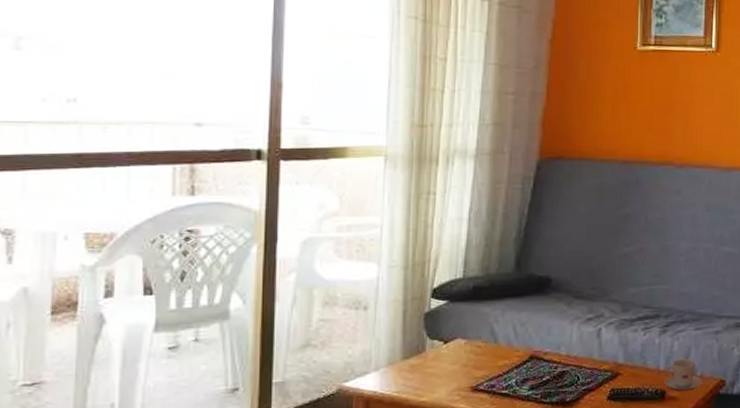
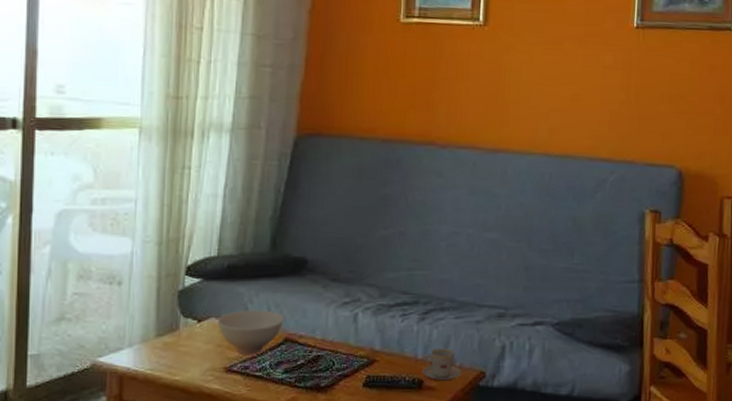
bowl: none [463,329,530,374] -> present [217,310,285,355]

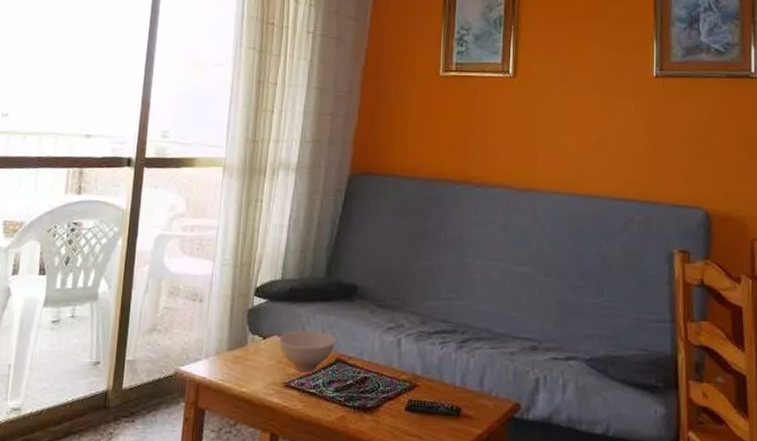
teacup: present [421,348,461,382] -> none [459,377,497,411]

